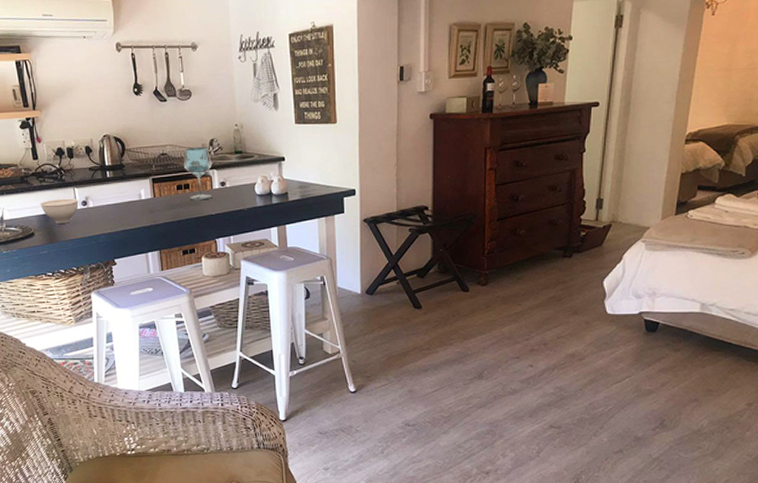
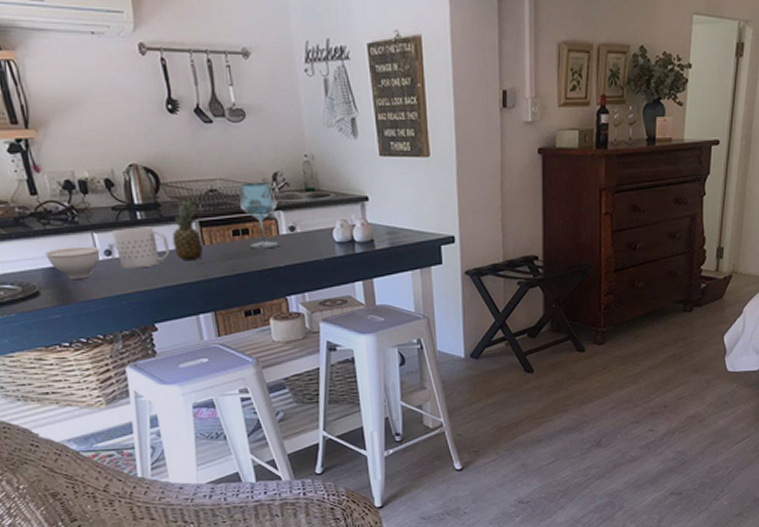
mug: none [88,183,130,216] -> present [112,226,171,269]
fruit: none [132,161,153,210] -> present [172,199,203,261]

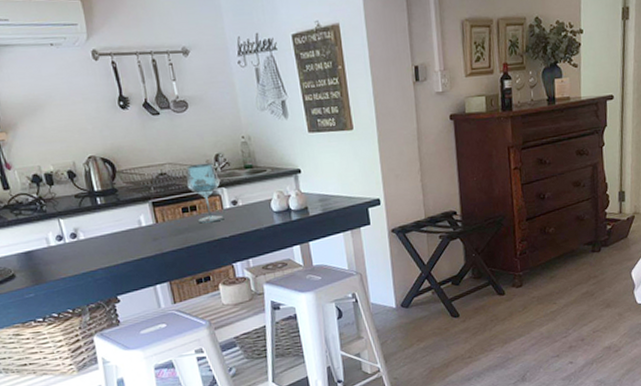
bowl: present [45,246,101,279] -> none [18,231,67,262]
mug: present [112,226,171,269] -> none [76,210,128,249]
fruit: present [172,199,203,261] -> none [129,183,157,238]

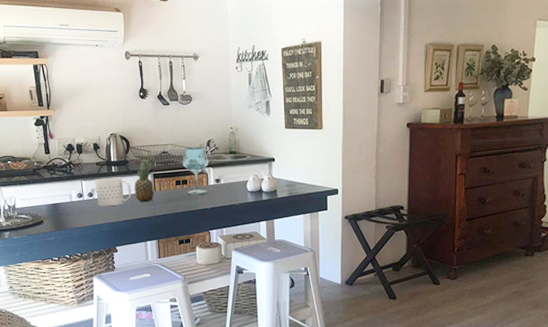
mug: none [76,210,128,249] -> present [95,177,132,207]
fruit: none [129,183,157,238] -> present [134,158,154,202]

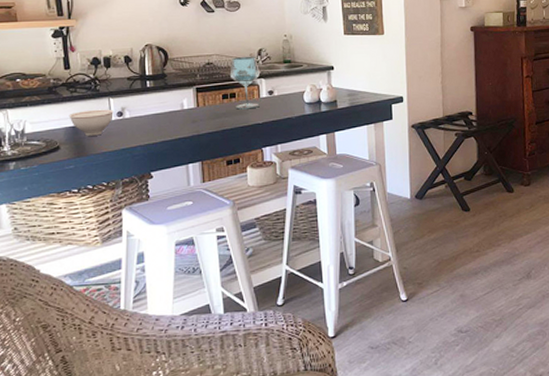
bowl: none [49,190,85,213] -> present [69,109,114,136]
mug: present [95,177,132,207] -> none [125,92,171,127]
fruit: present [134,158,154,202] -> none [173,71,196,120]

